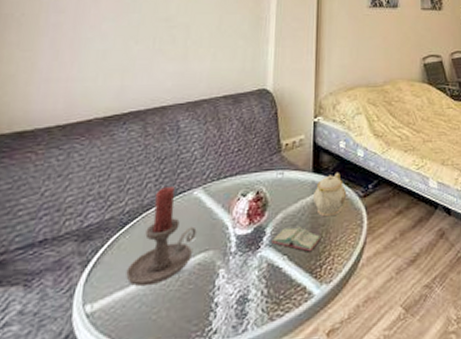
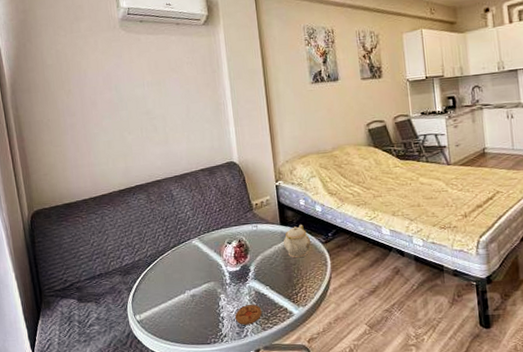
candle holder: present [126,187,197,287] -> none [157,238,200,305]
coaster: none [235,282,272,314] -> present [235,304,262,325]
book: present [271,227,321,252] -> none [256,266,294,284]

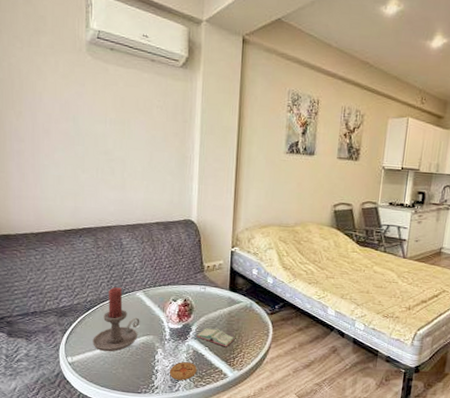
candle holder: none [157,238,200,305] -> present [93,287,140,352]
book: none [256,266,294,284] -> present [196,328,235,347]
teapot: present [284,225,310,259] -> none [229,293,256,325]

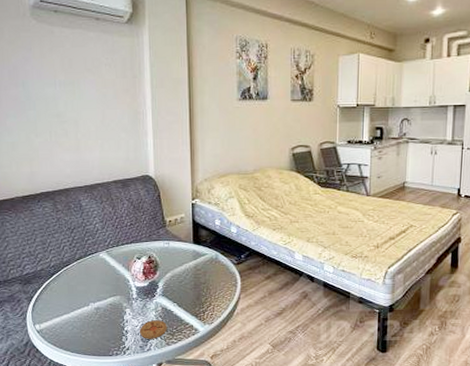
candle holder: present [93,287,140,352] -> none [59,250,106,316]
book: present [196,328,235,347] -> none [164,284,203,302]

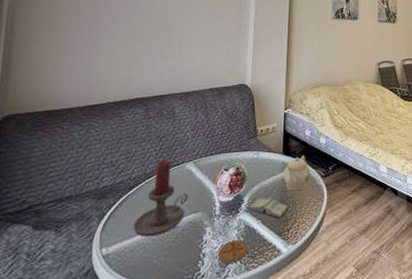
candle holder: none [59,250,106,316] -> present [133,160,188,237]
book: none [164,284,203,302] -> present [248,198,289,218]
teapot: none [195,245,222,278] -> present [283,156,310,191]

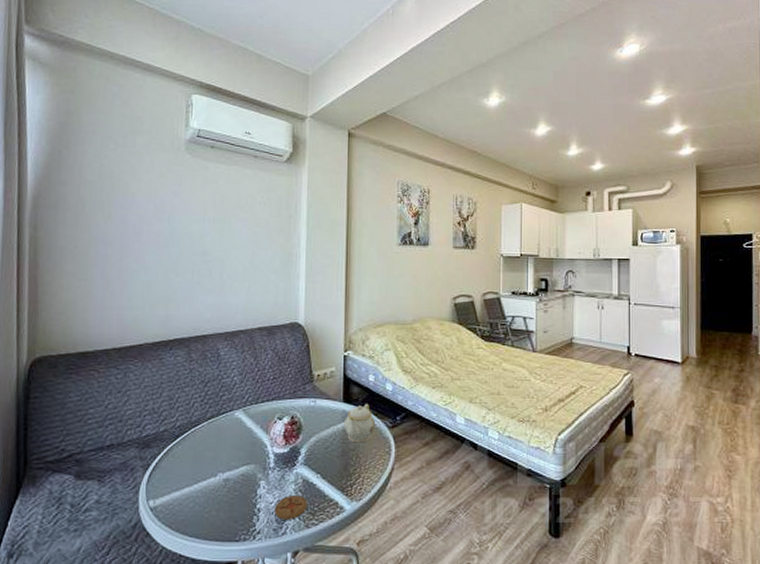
candle holder: present [133,160,188,237] -> none [181,407,239,490]
book: present [248,198,289,218] -> none [306,450,352,473]

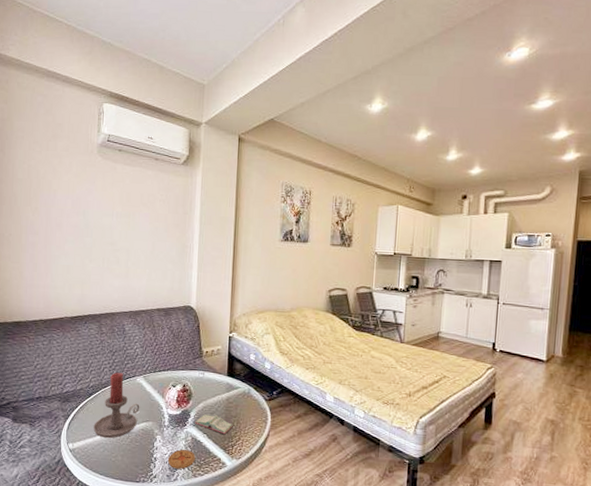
candle holder: none [181,407,239,490] -> present [93,372,140,439]
book: none [306,450,352,473] -> present [195,414,233,435]
teapot: present [344,404,375,443] -> none [228,379,254,412]

